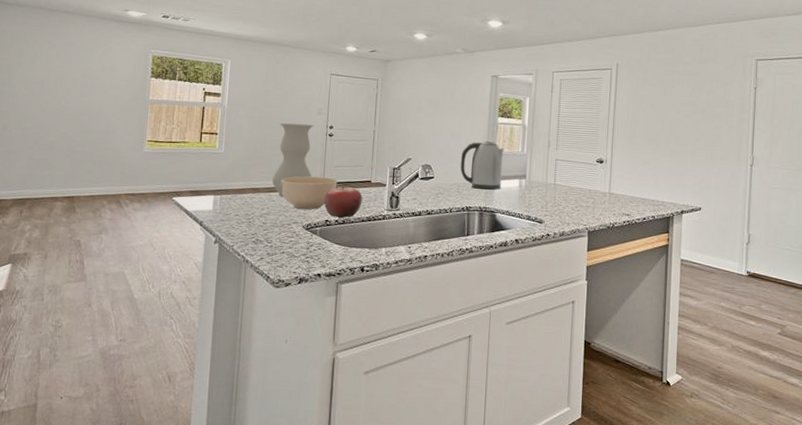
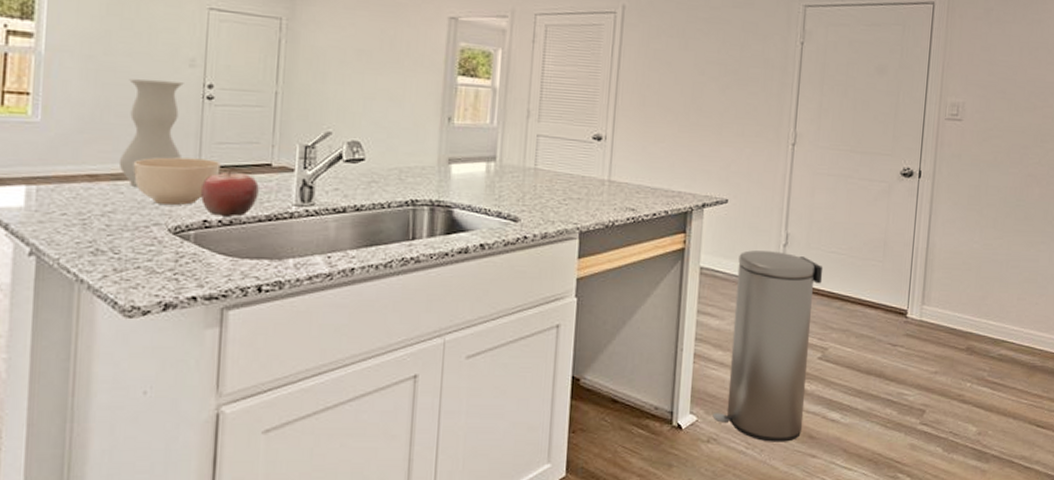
kettle: present [460,140,504,190] -> none [403,108,466,177]
pedal bin: none [694,247,780,400] -> present [712,250,823,442]

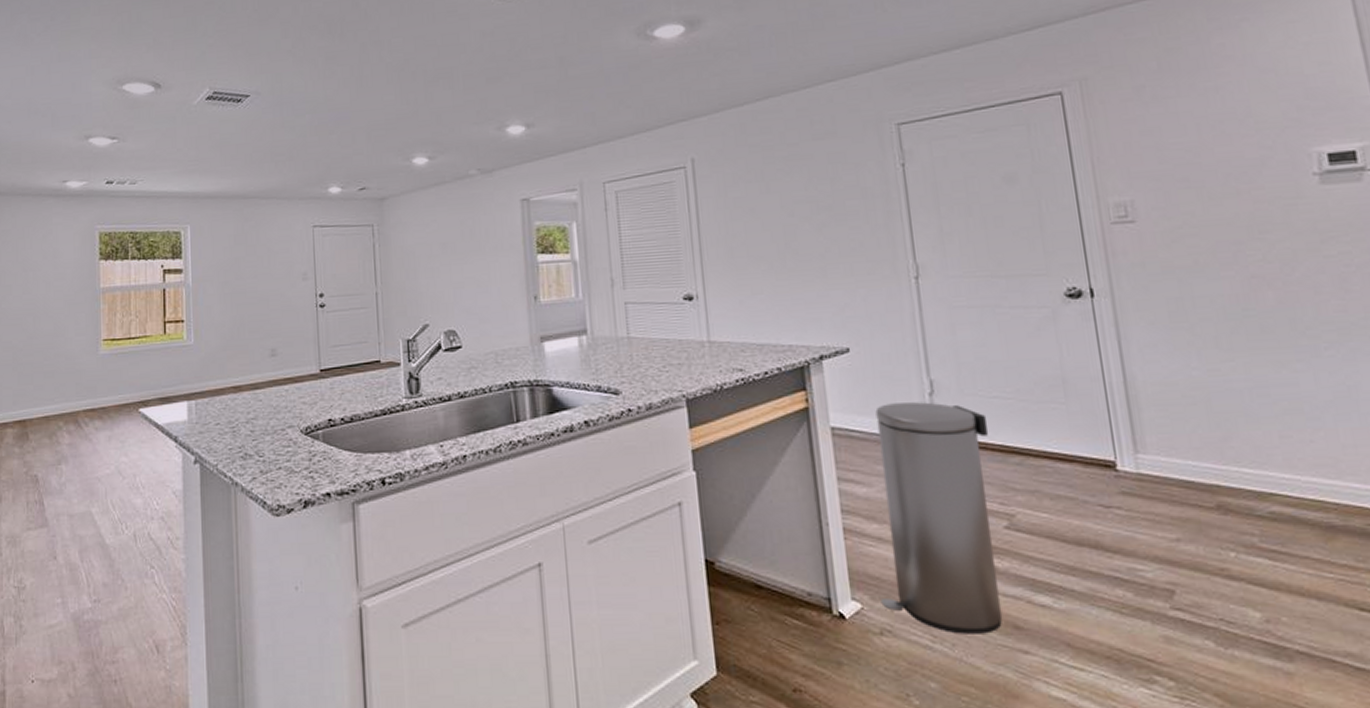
vase: present [118,79,184,187] -> none [255,294,304,394]
bowl: present [133,157,221,206] -> none [266,362,338,409]
fruit: present [200,167,259,218] -> none [323,367,372,416]

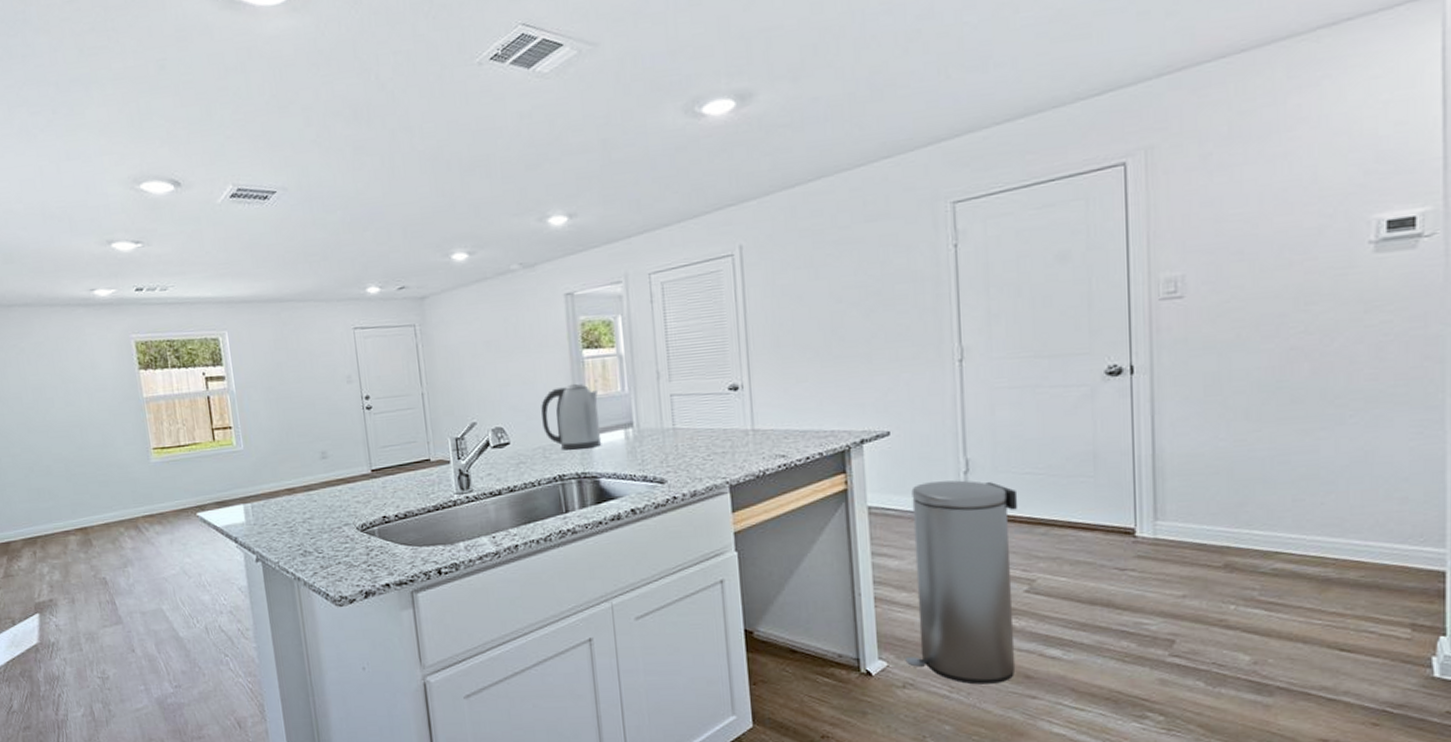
kettle: none [494,288,555,356] -> present [541,383,602,450]

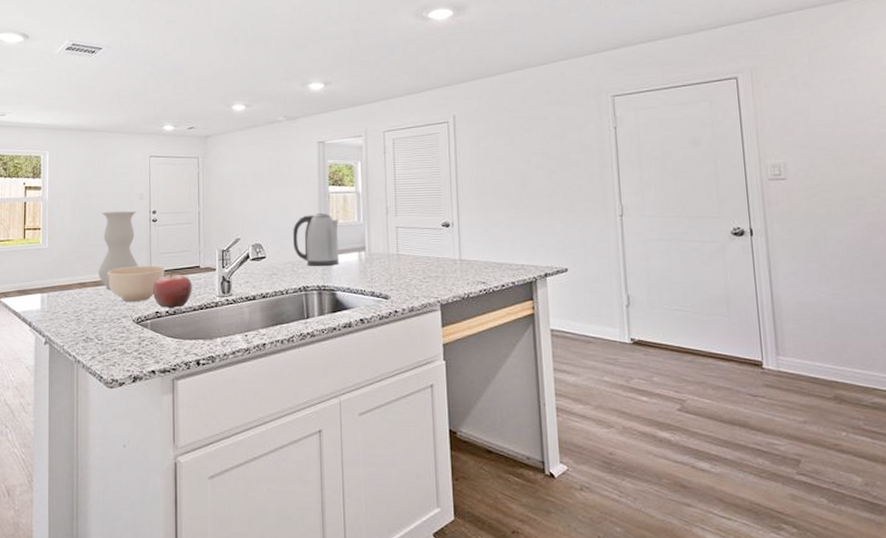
vase: none [302,397,355,494] -> present [98,210,138,290]
bowl: none [318,462,389,508] -> present [107,266,165,302]
fruit: none [375,466,424,512] -> present [152,270,192,309]
pedal bin: present [905,480,1018,685] -> none [582,312,673,491]

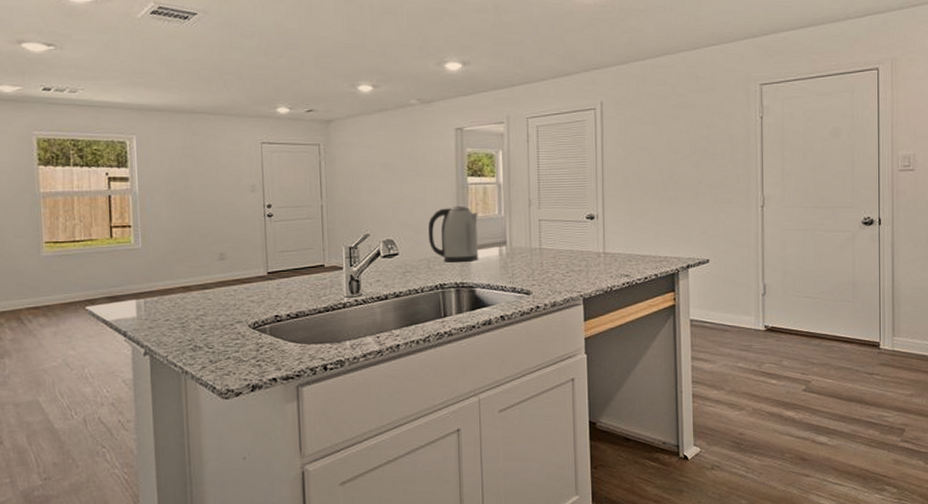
vase: present [98,210,138,290] -> none [204,204,252,293]
bowl: present [107,266,165,302] -> none [215,265,284,306]
fruit: present [152,270,192,309] -> none [270,270,316,312]

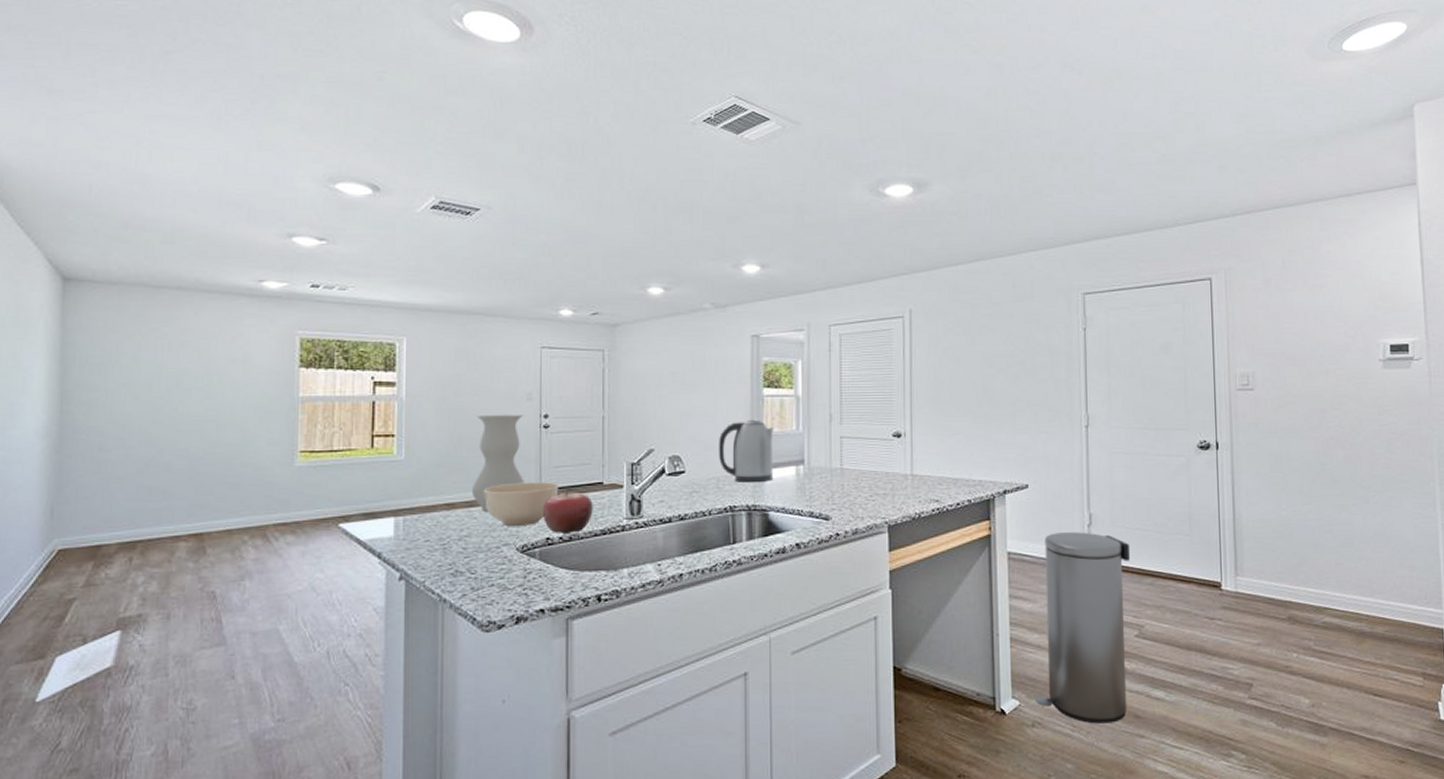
vase: none [204,204,252,293] -> present [471,414,524,511]
bowl: none [215,265,284,306] -> present [483,482,559,527]
fruit: none [270,270,316,312] -> present [542,487,593,535]
pedal bin: none [714,300,800,466] -> present [1035,532,1131,724]

